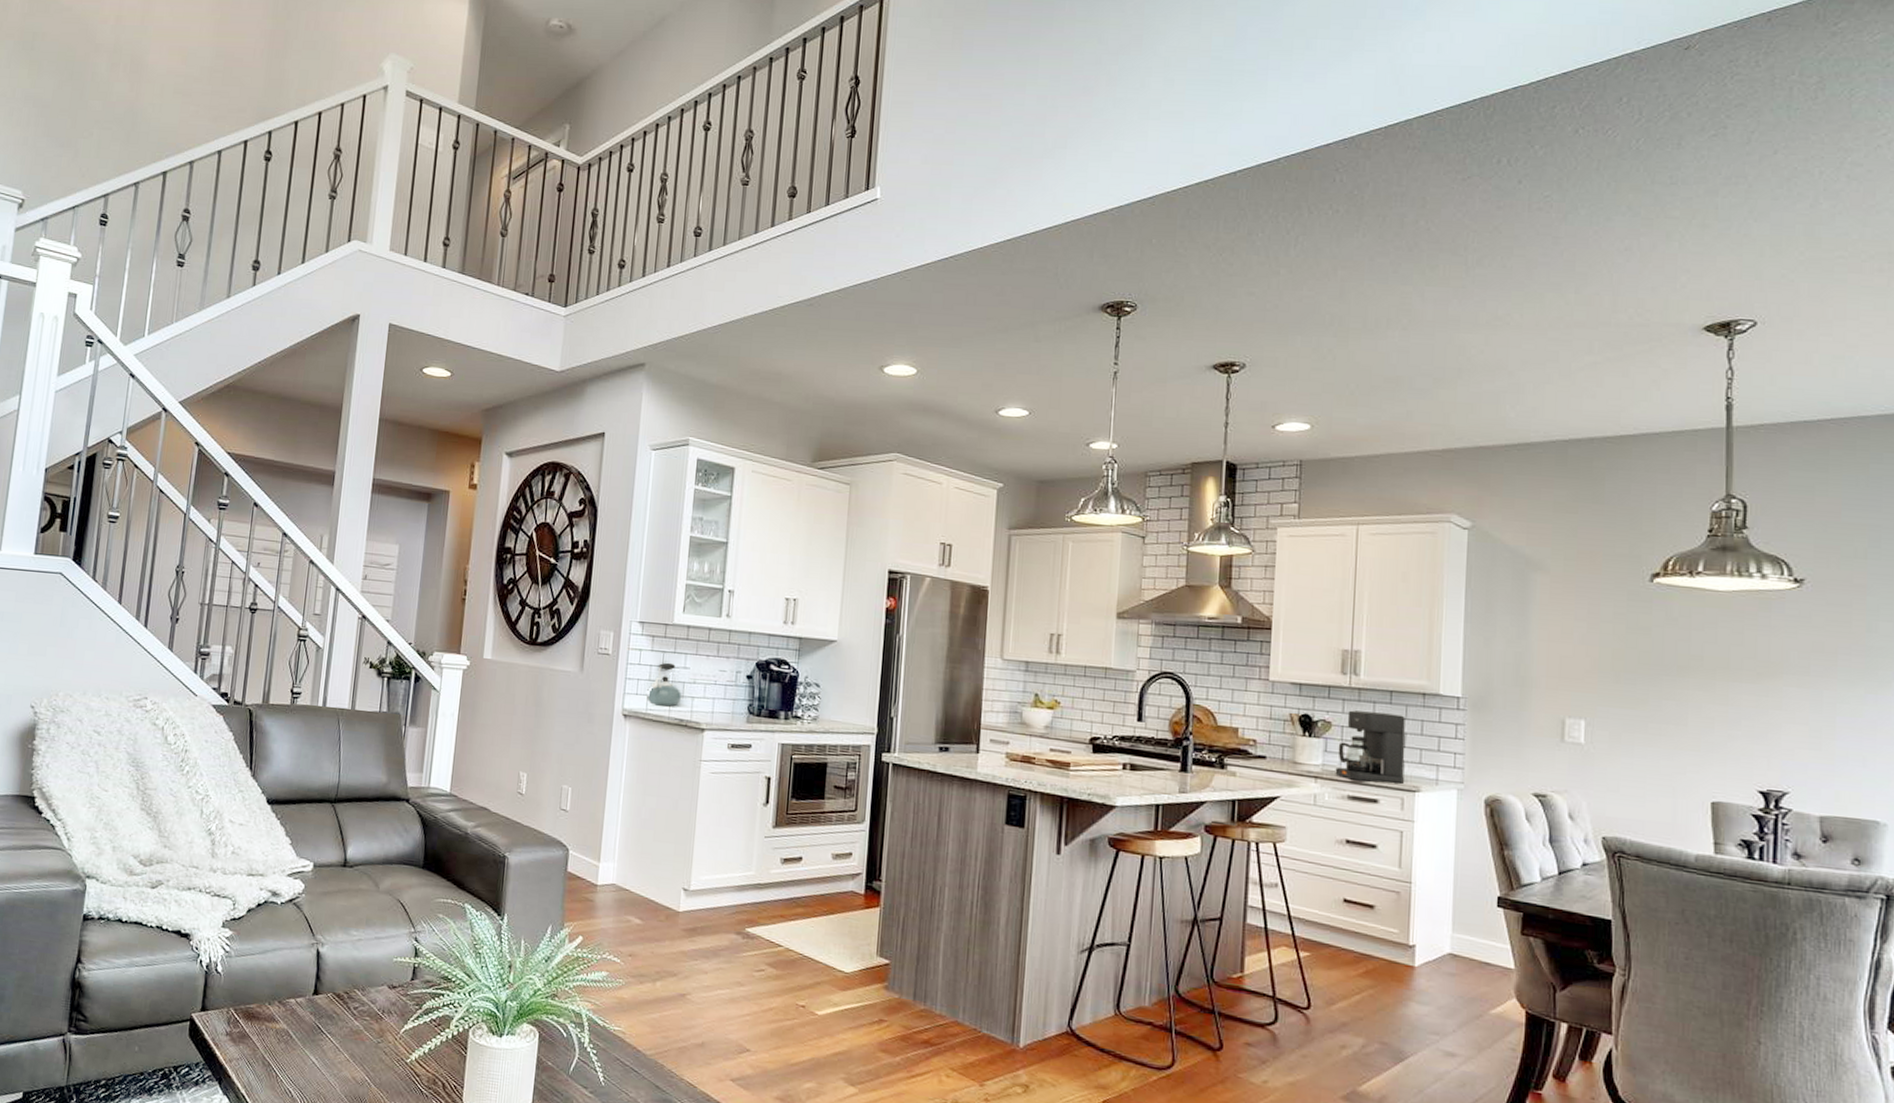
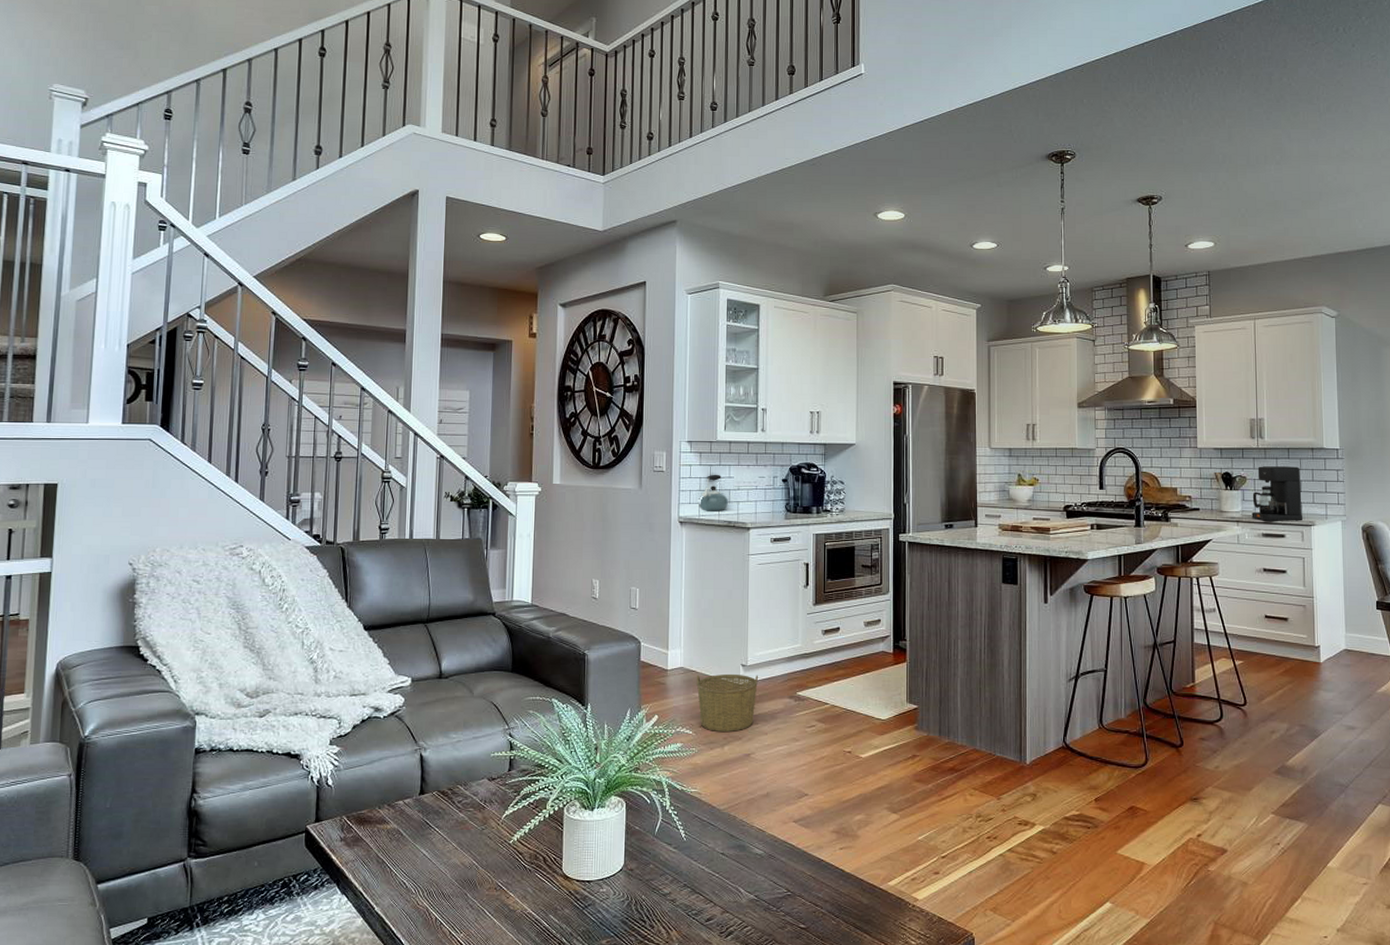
basket: none [629,894,701,966] -> present [696,673,758,733]

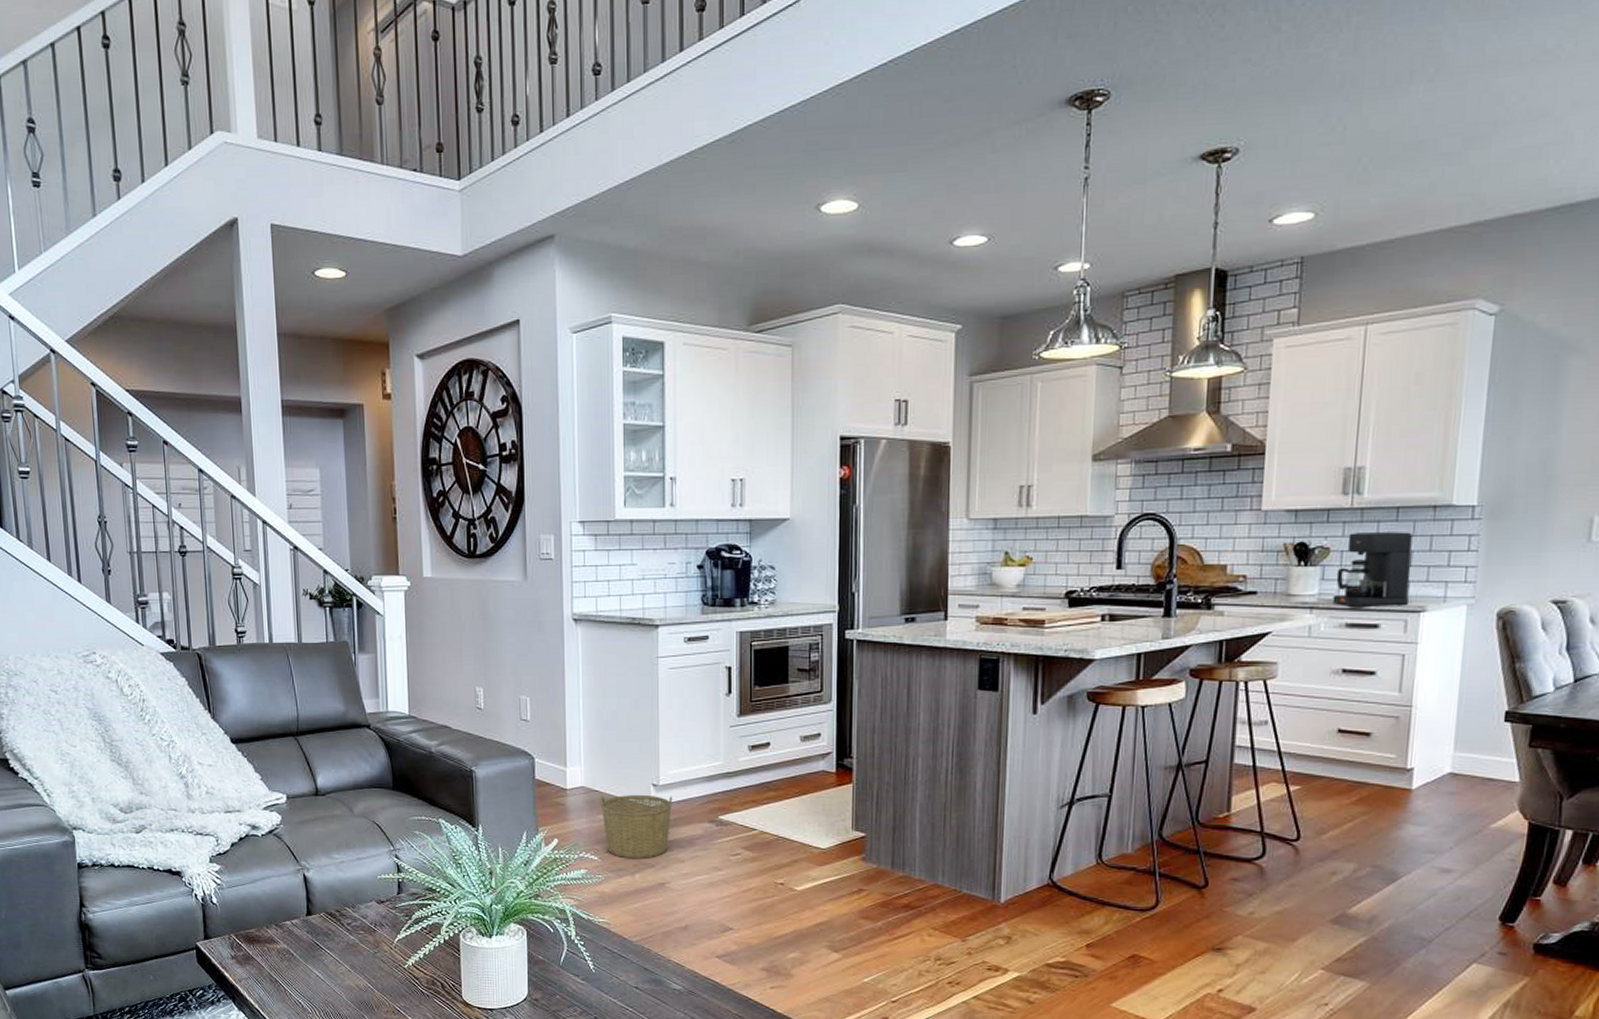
kettle: present [698,475,729,511] -> none [594,562,632,606]

